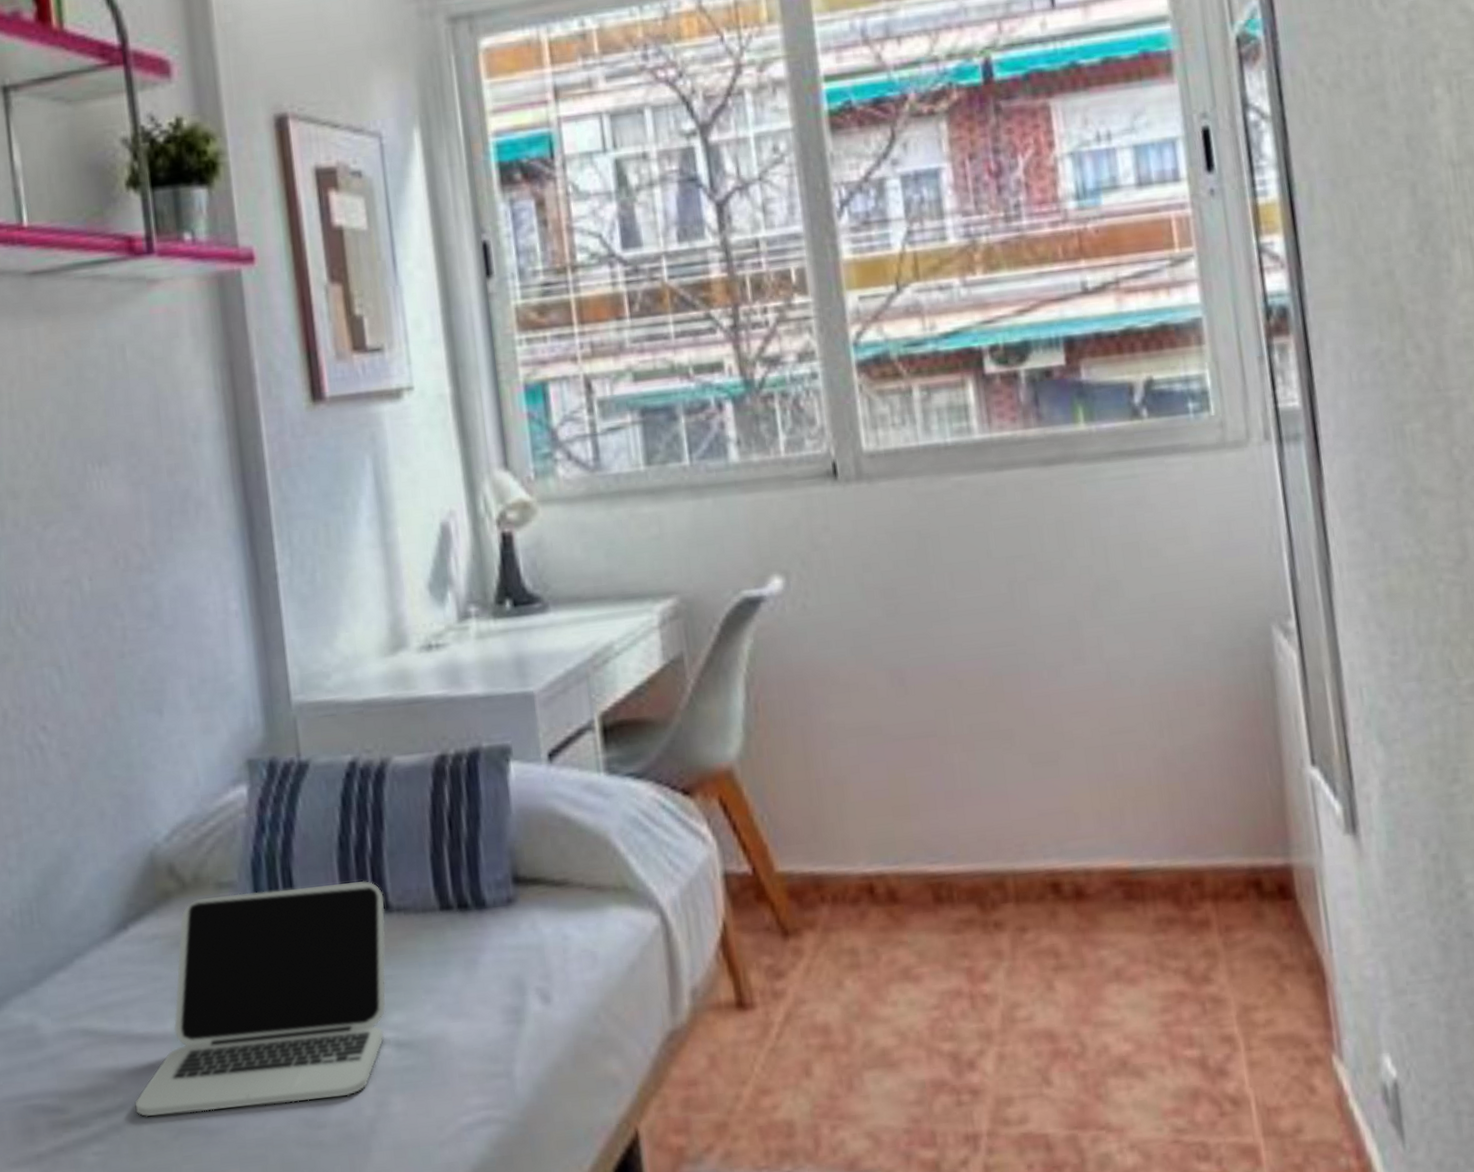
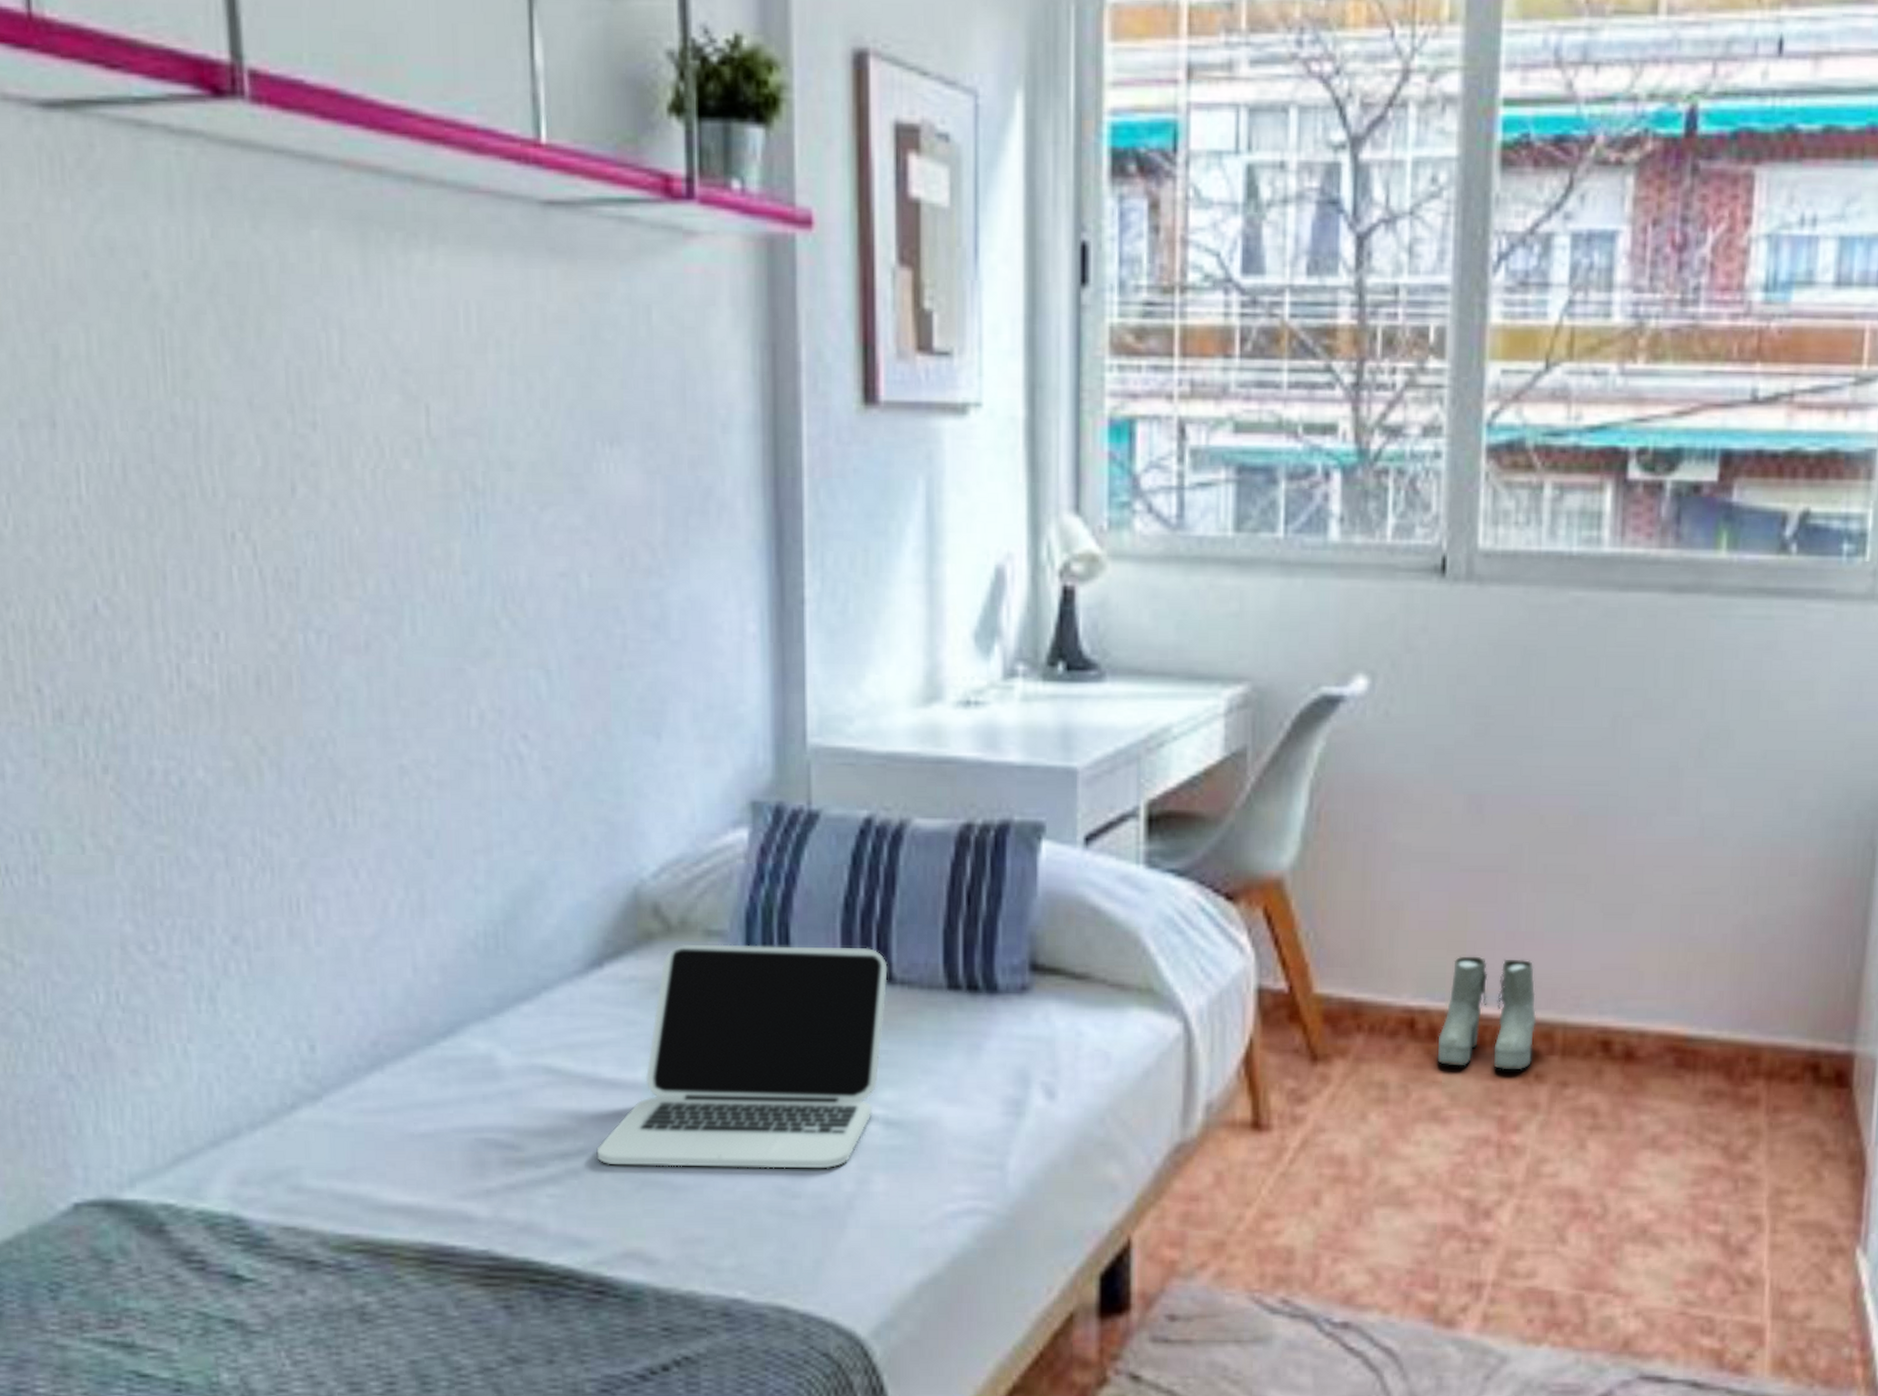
boots: none [897,815,989,926] -> present [1437,956,1537,1070]

